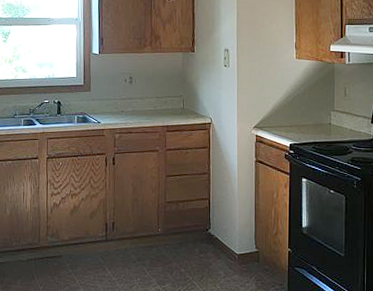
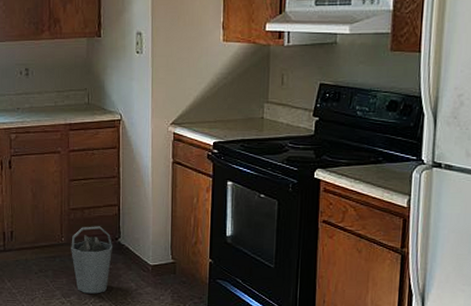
trash bin: none [166,218,203,281] -> present [71,226,112,294]

